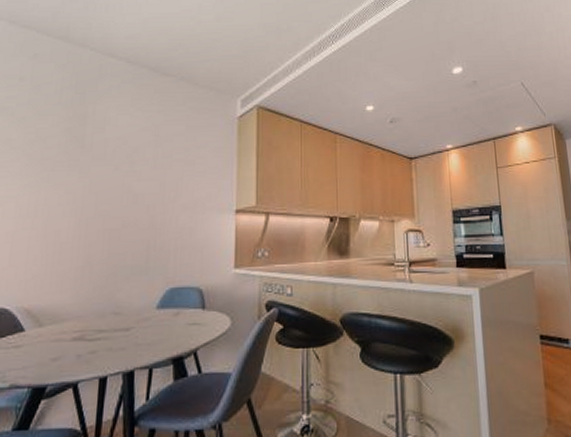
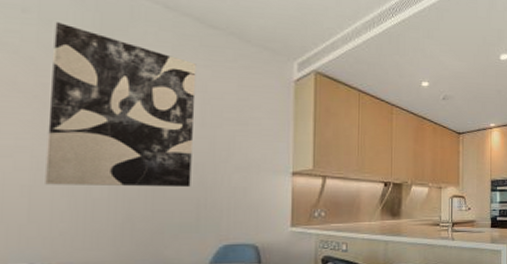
wall art: none [24,86,151,231] -> present [45,22,197,188]

